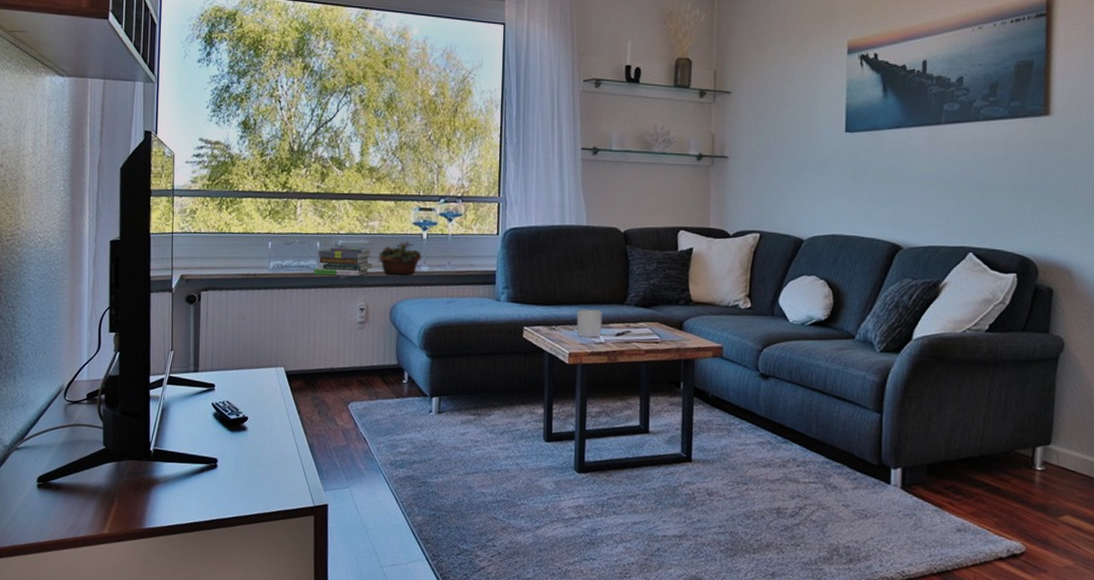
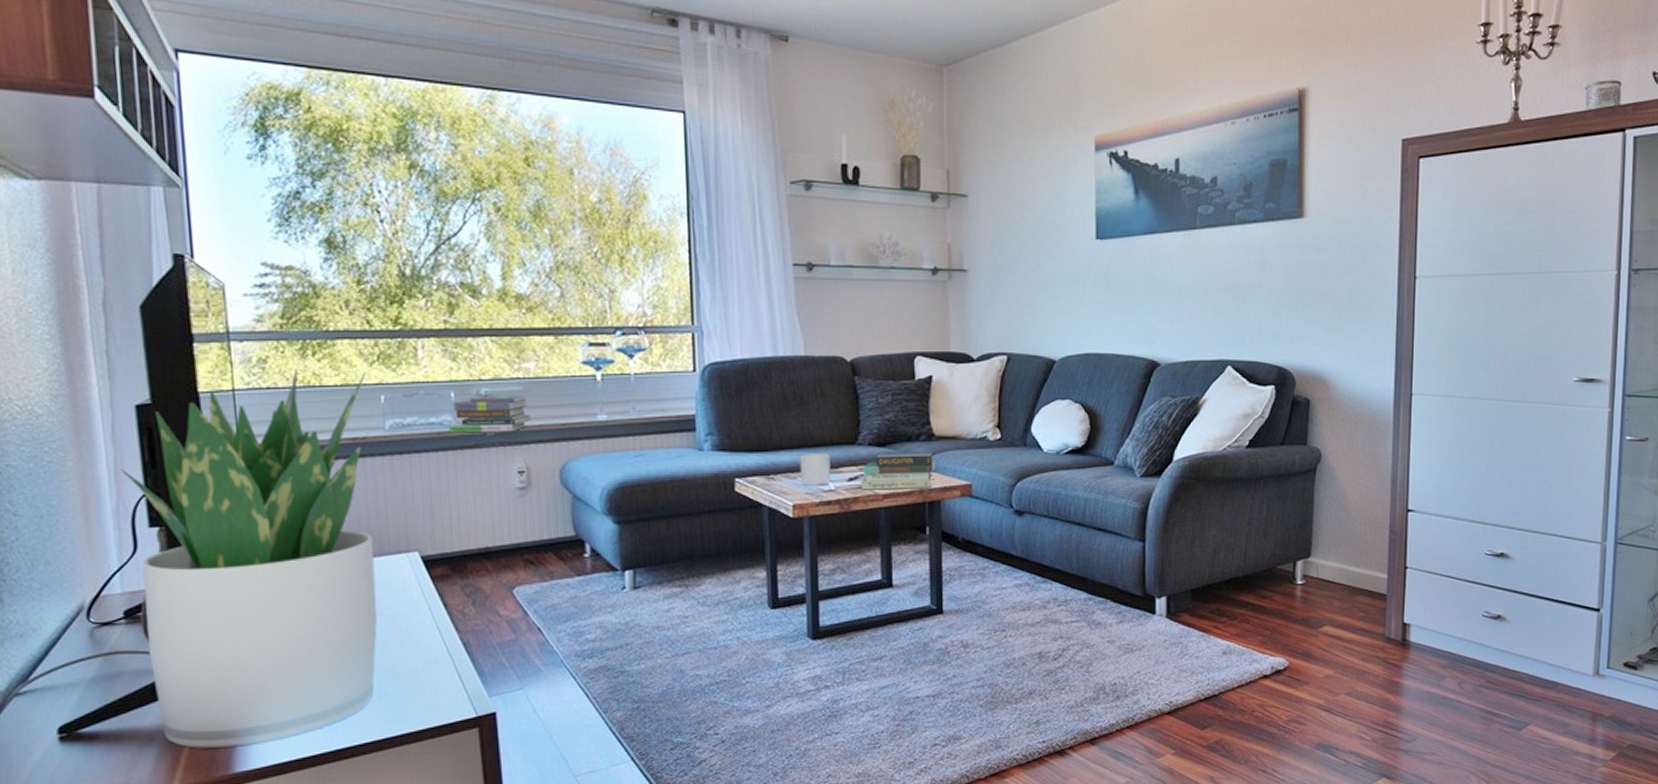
planter: none [96,218,260,508] -> present [121,368,378,749]
succulent planter: present [378,241,422,275] -> none [538,385,597,427]
books: none [626,314,692,347] -> present [860,452,936,490]

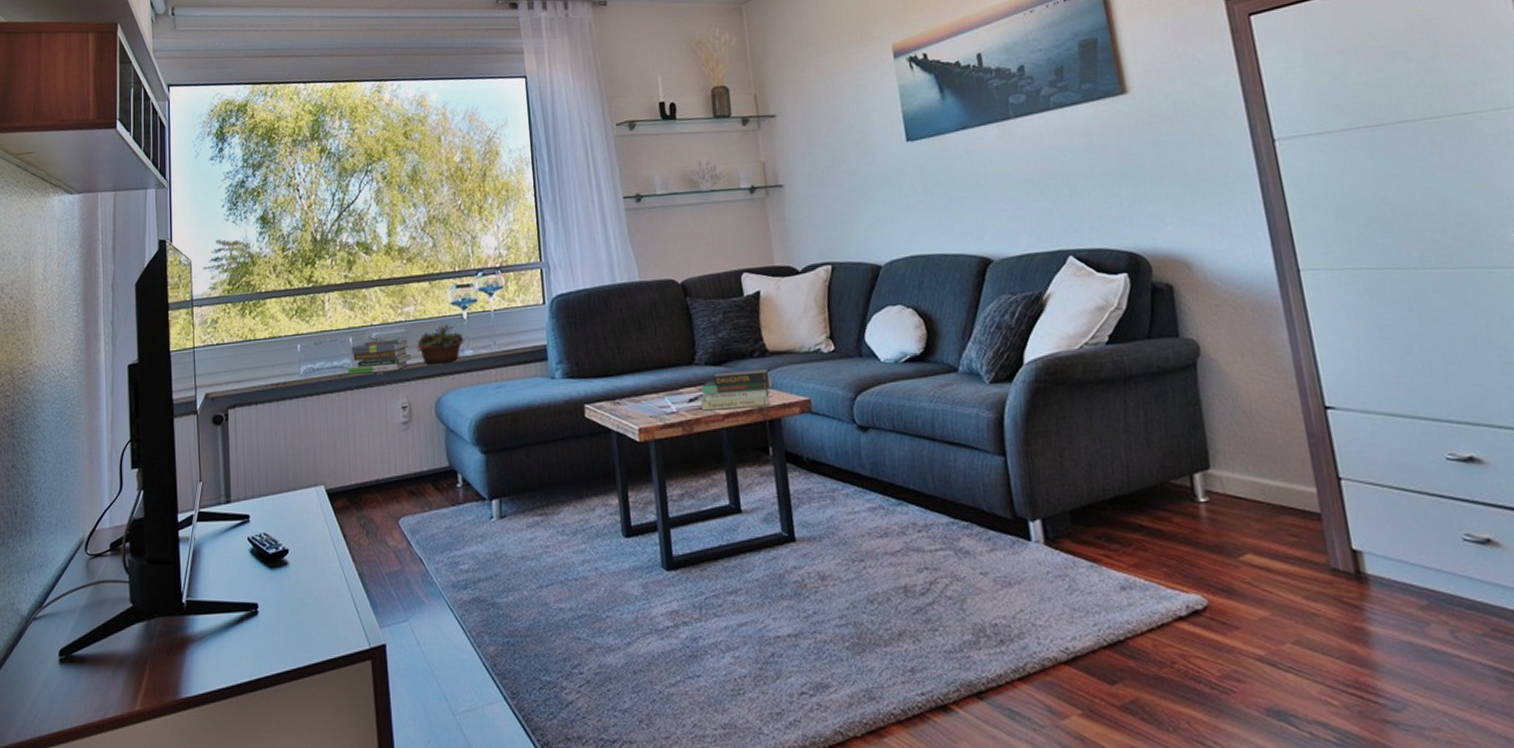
planter: present [121,368,378,749] -> none [115,324,292,674]
succulent planter: none [538,385,597,427] -> present [417,324,465,364]
mug: present [799,454,831,486] -> none [641,375,672,409]

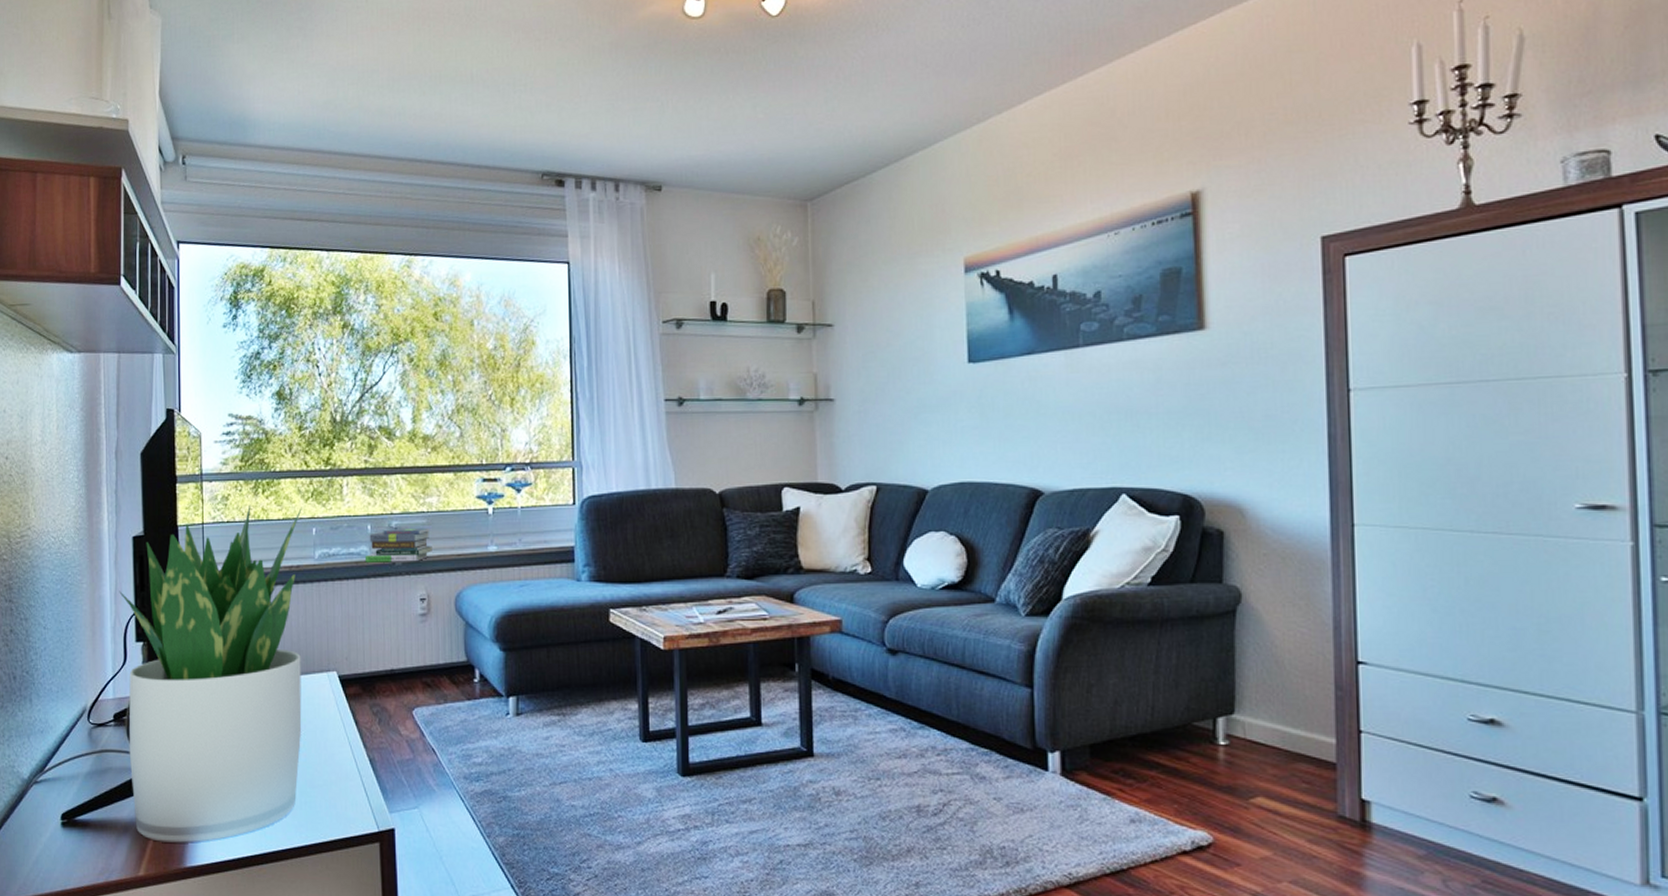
planter: none [115,324,292,674] -> present [119,504,302,843]
succulent planter: present [417,324,465,364] -> none [439,518,489,558]
books: present [700,368,773,411] -> none [729,585,805,624]

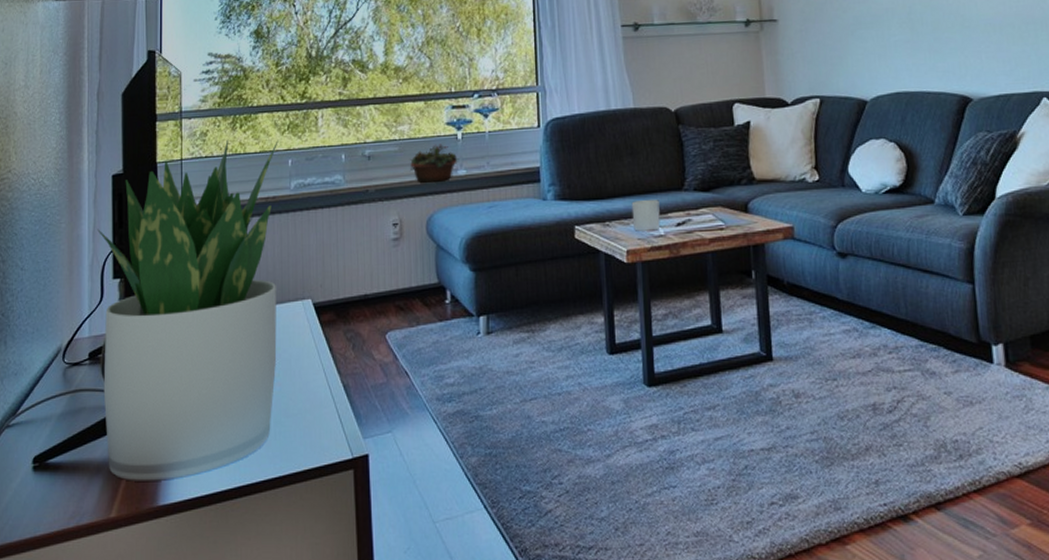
books: present [366,527,432,563] -> none [340,154,404,191]
succulent planter: none [439,518,489,558] -> present [410,144,458,183]
mug: none [670,586,700,618] -> present [631,200,661,231]

